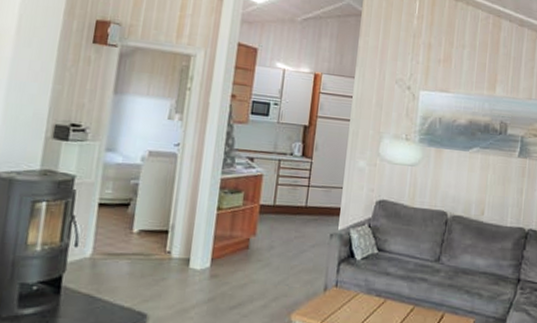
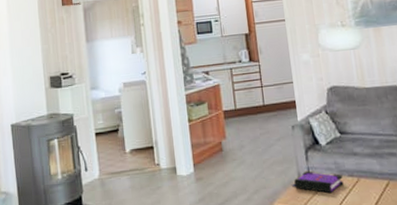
board game: none [314,284,370,312] -> present [291,171,344,194]

